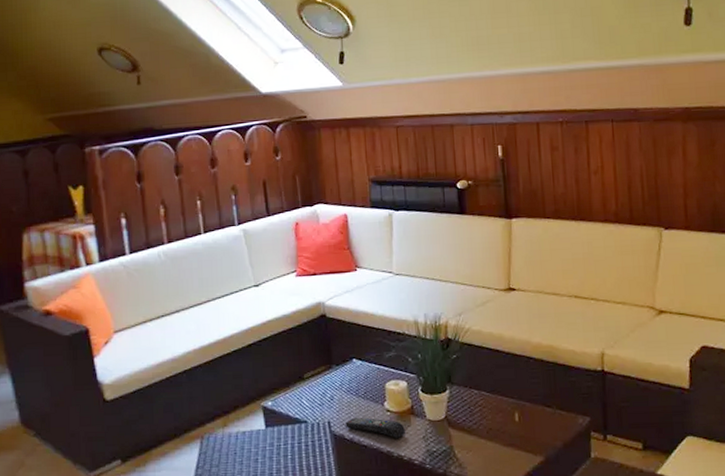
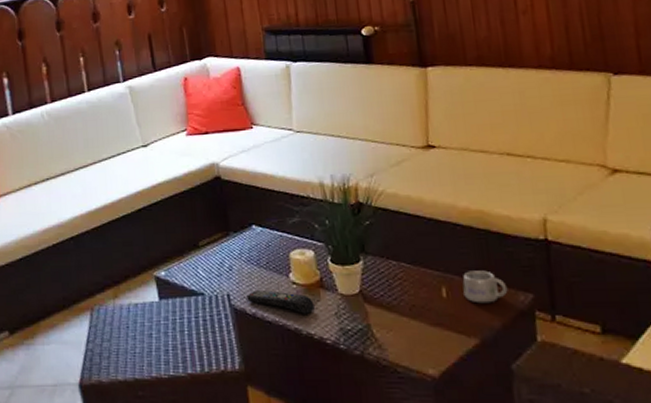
mug: none [532,397,570,426] -> present [462,270,508,304]

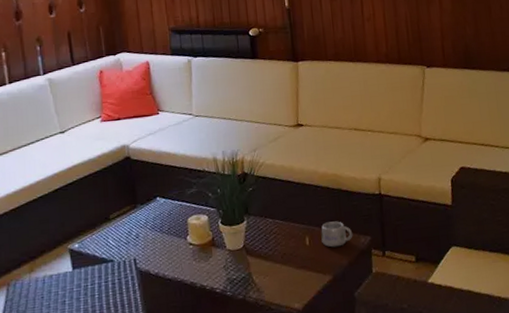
remote control: present [246,290,315,314] -> none [151,252,207,270]

